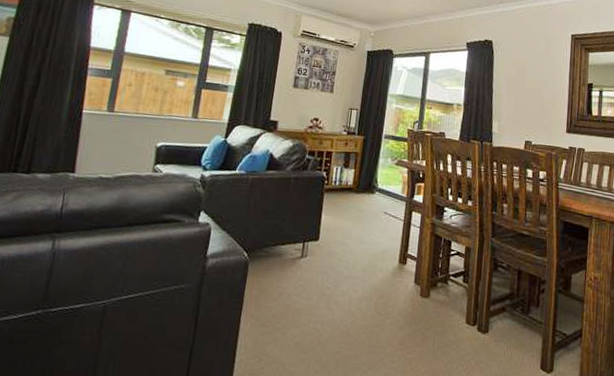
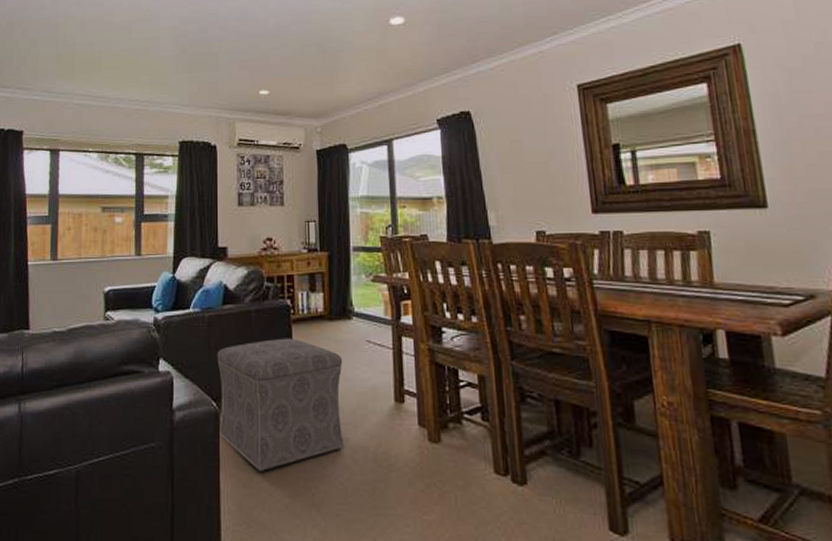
ottoman: none [246,203,363,315] -> present [217,338,345,473]

